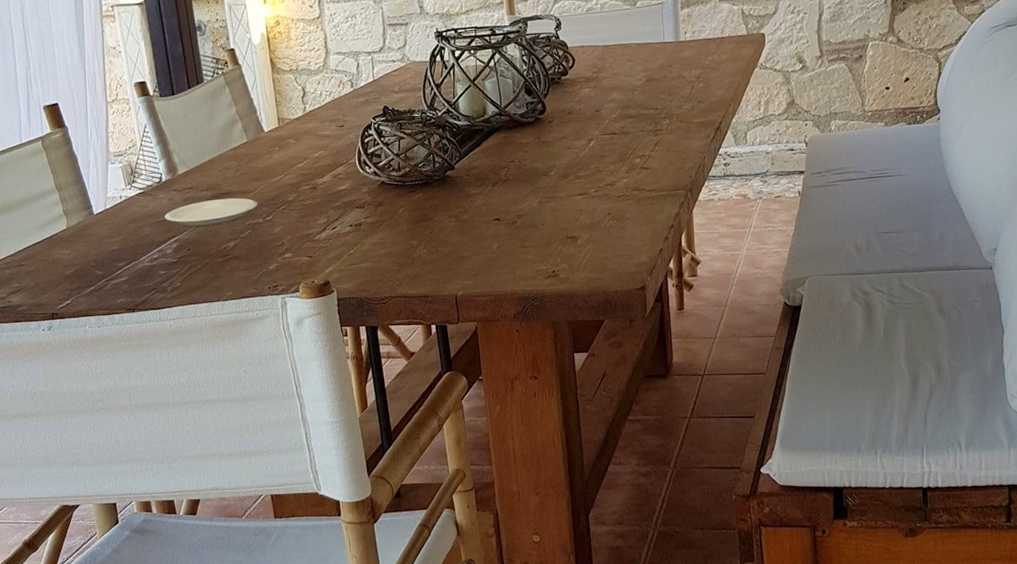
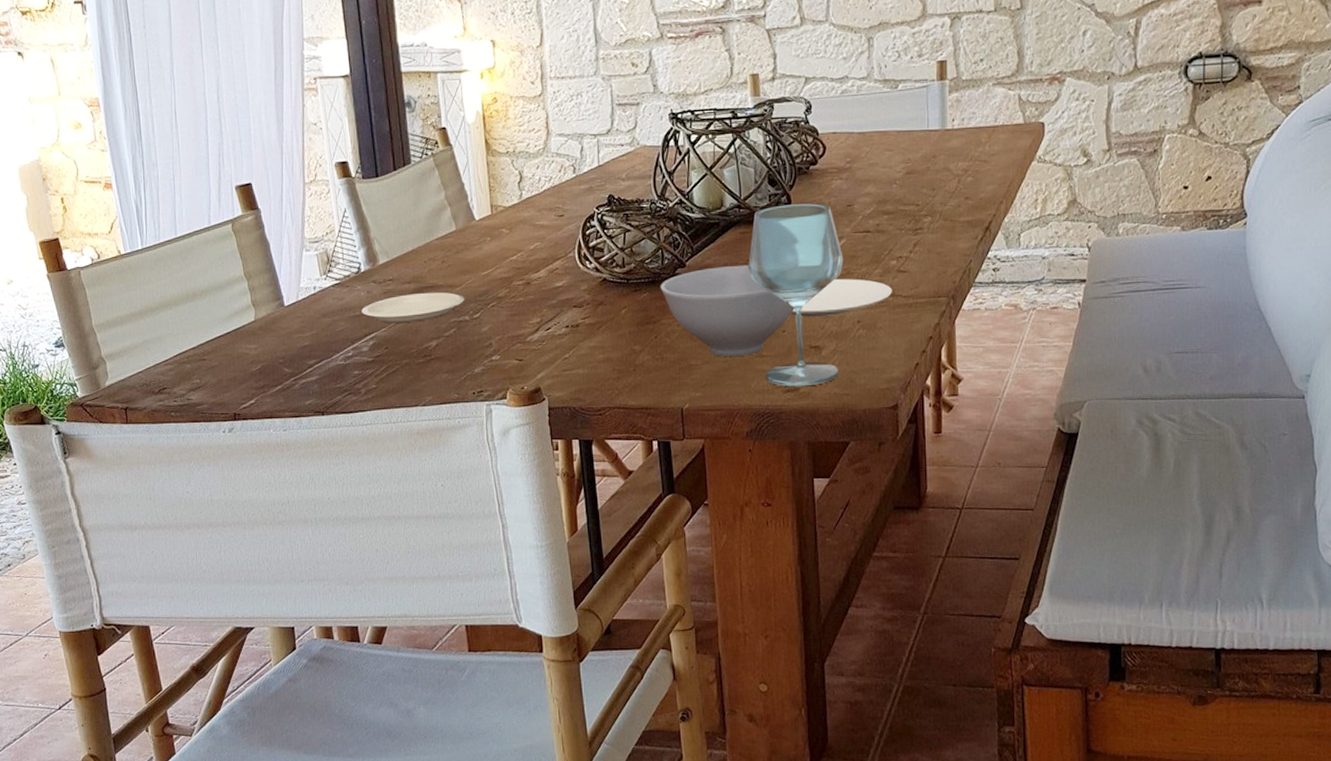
bowl: none [432,166,553,248] -> present [660,264,795,357]
wine glass: none [509,110,594,273] -> present [747,203,844,387]
plate: none [549,176,637,211] -> present [791,278,892,317]

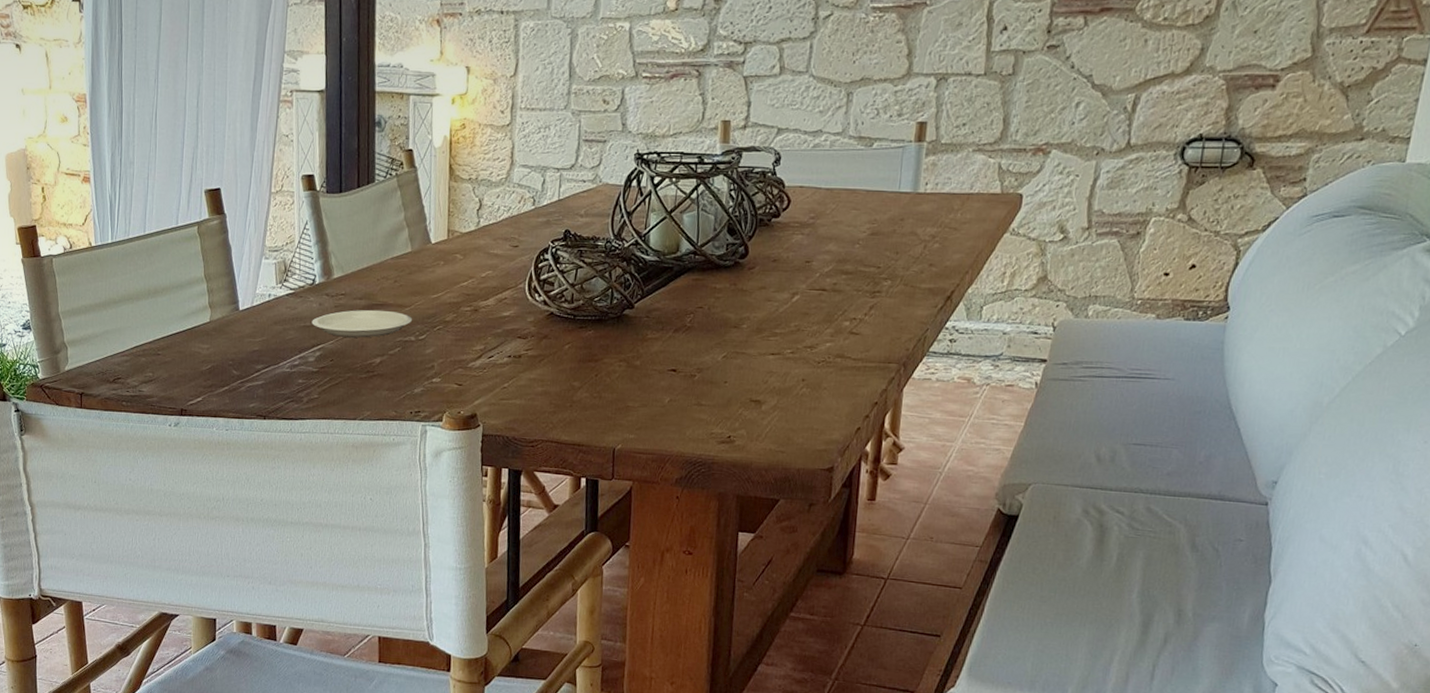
bowl: present [660,264,795,357] -> none [606,311,740,403]
wine glass: present [747,203,844,387] -> none [696,255,796,440]
plate: present [791,278,892,317] -> none [735,334,842,372]

